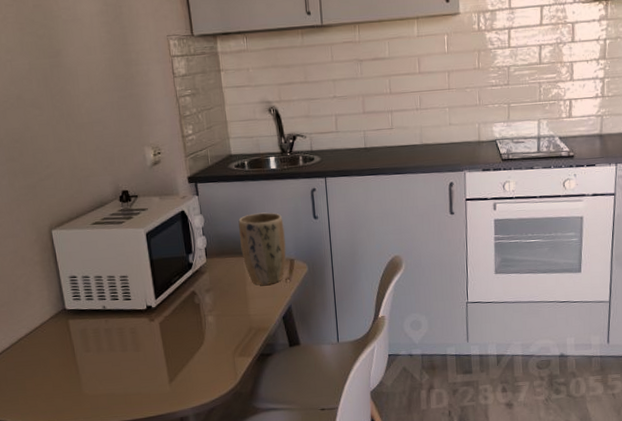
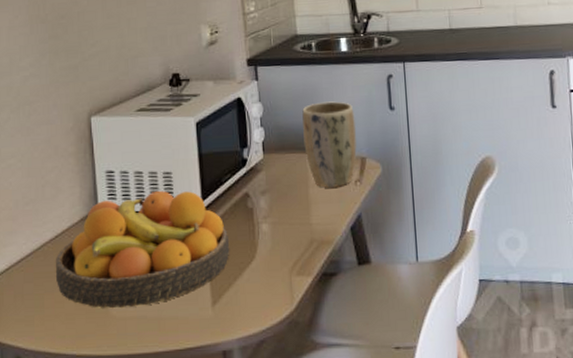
fruit bowl: none [32,291,182,389] -> present [56,190,230,309]

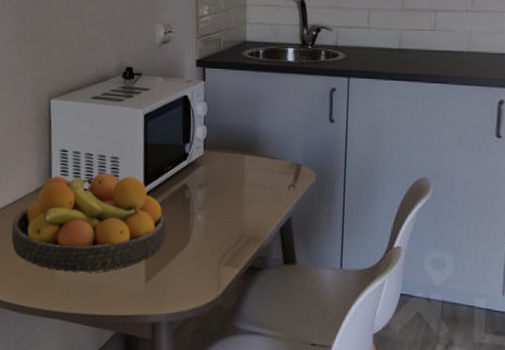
plant pot: present [302,101,357,188] -> none [243,107,295,190]

